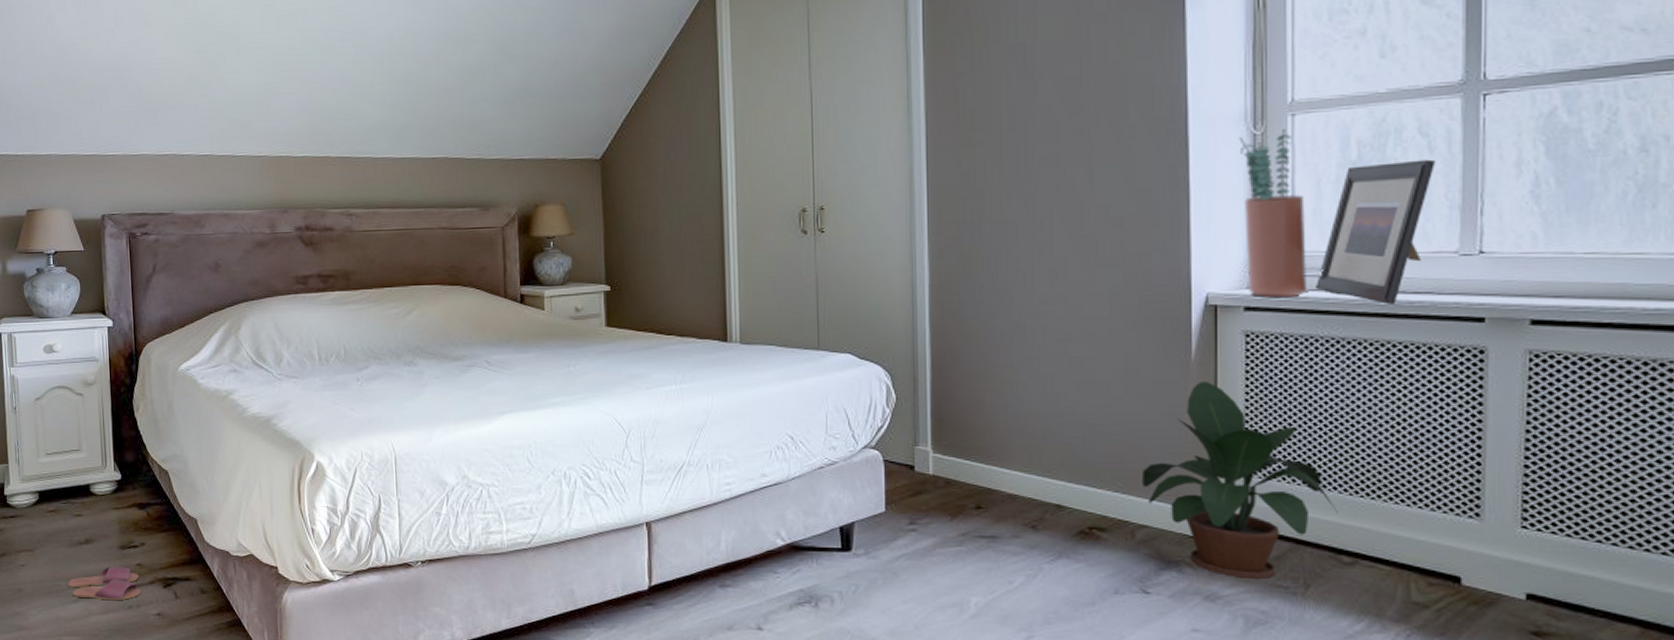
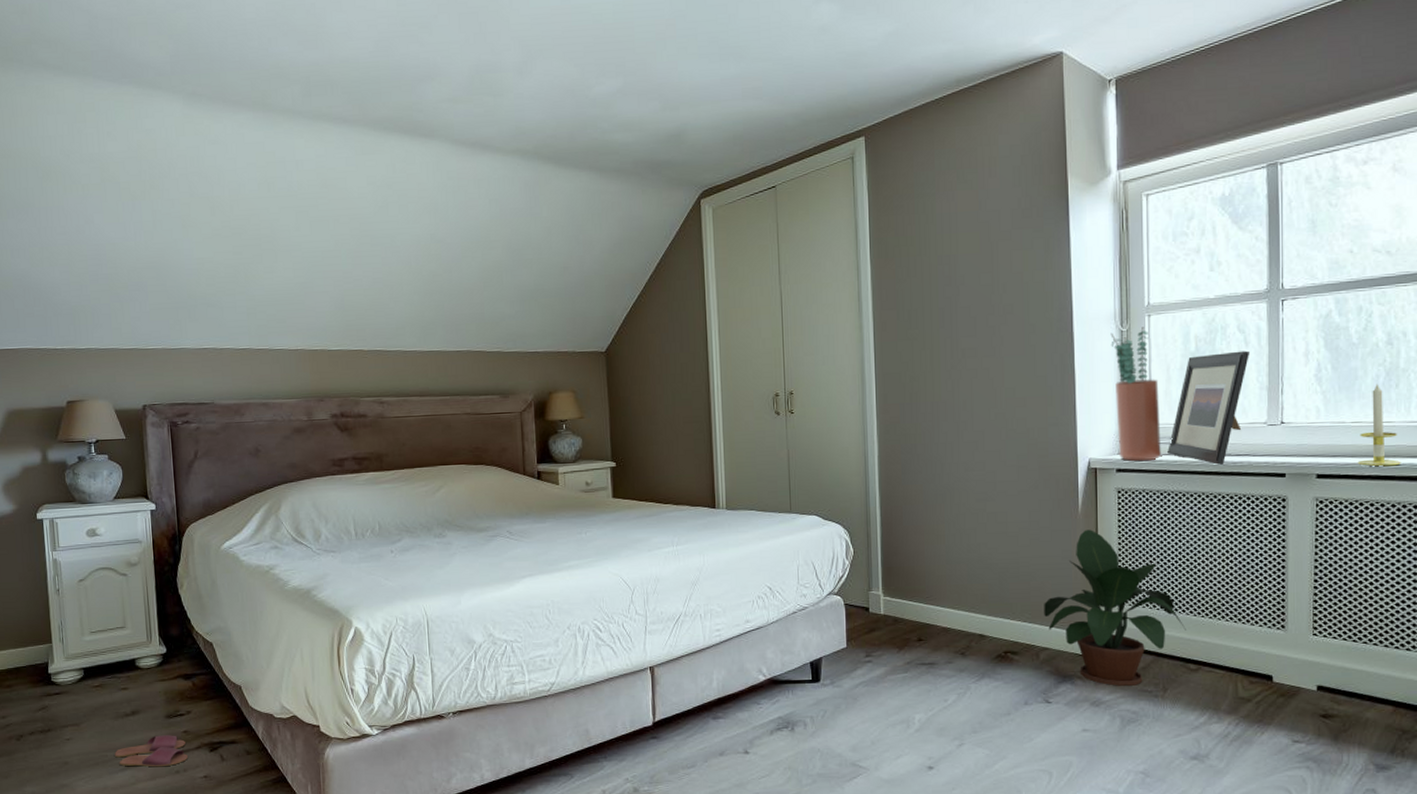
candle: none [1591,203,1658,312] -> present [1357,384,1401,467]

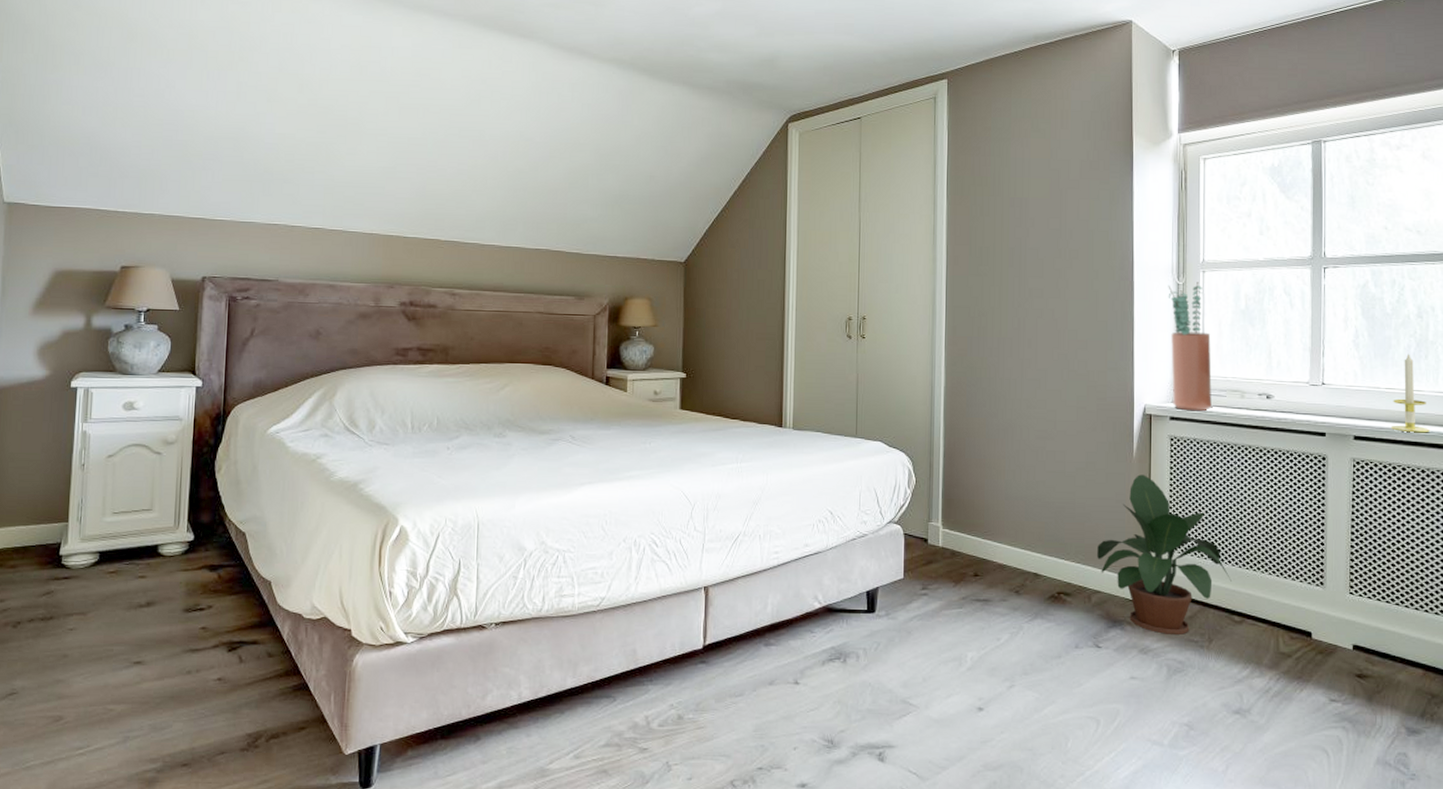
slippers: present [114,735,189,767] -> none [121,630,204,666]
picture frame: present [1168,350,1251,466] -> none [1218,312,1295,421]

